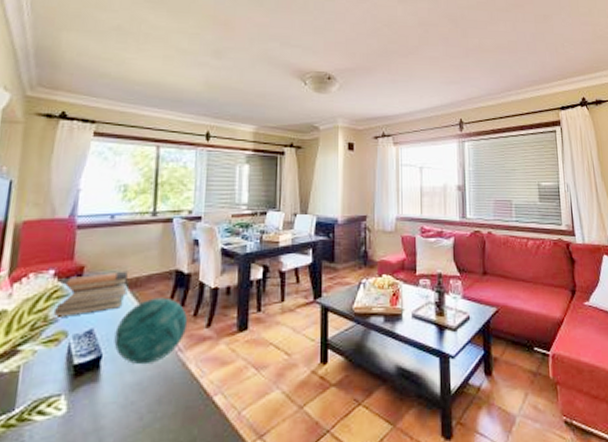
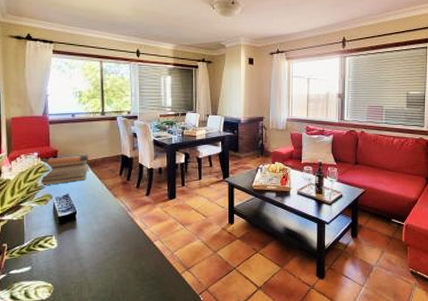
decorative orb: present [114,297,188,365] -> none [83,174,133,219]

